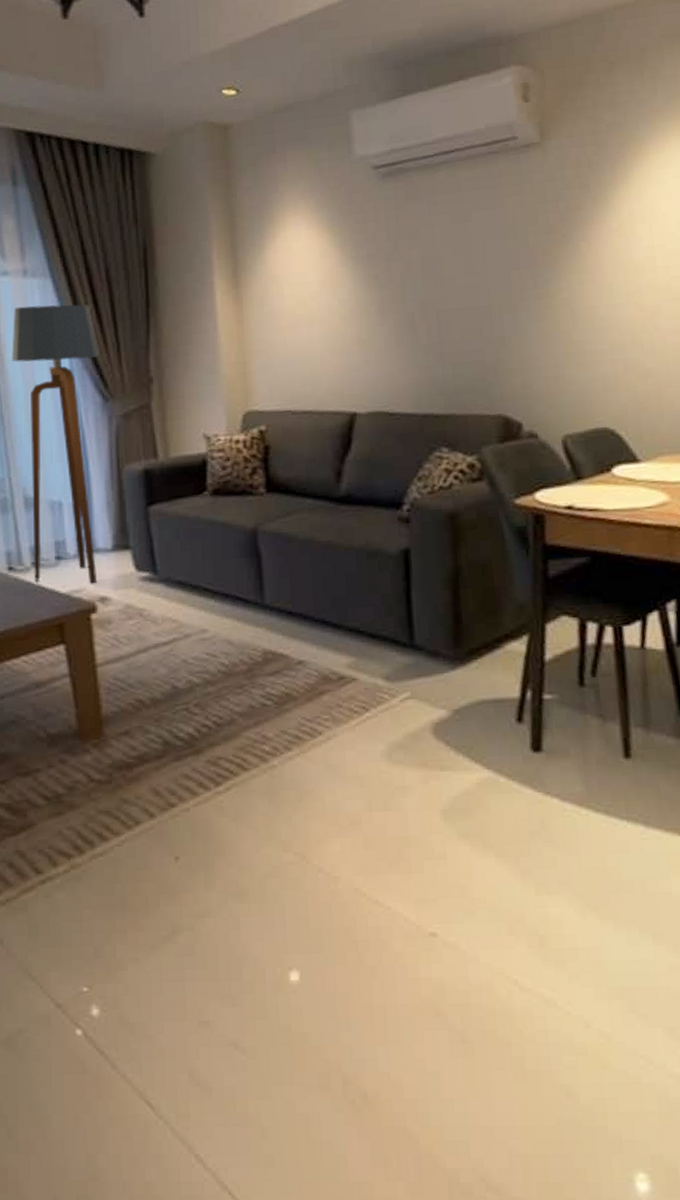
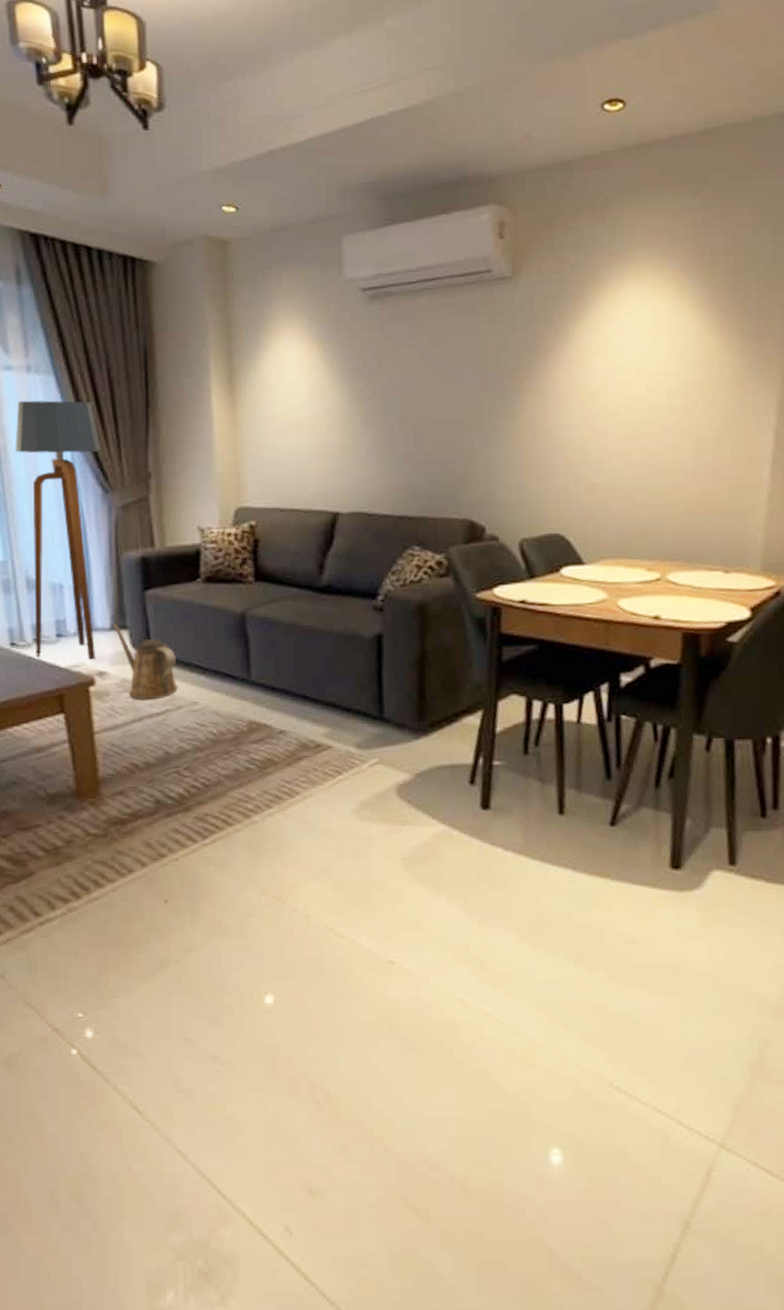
watering can: none [114,543,185,628] -> present [112,623,178,700]

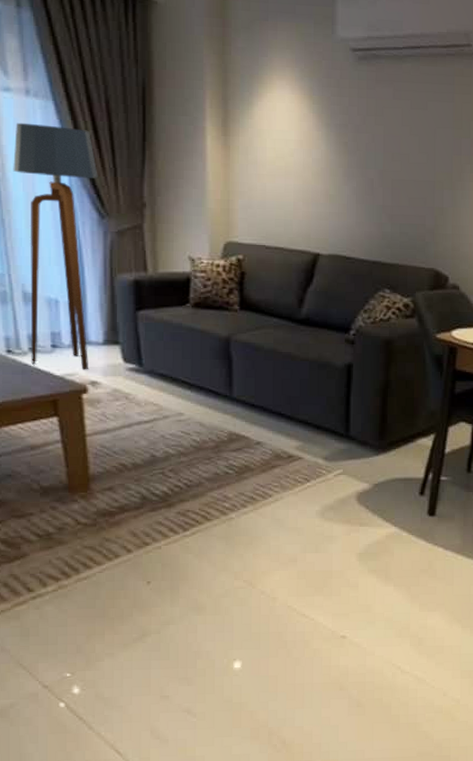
watering can: present [112,623,178,700] -> none [105,339,165,409]

